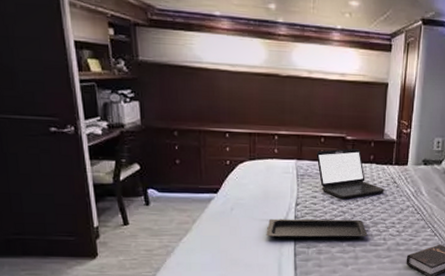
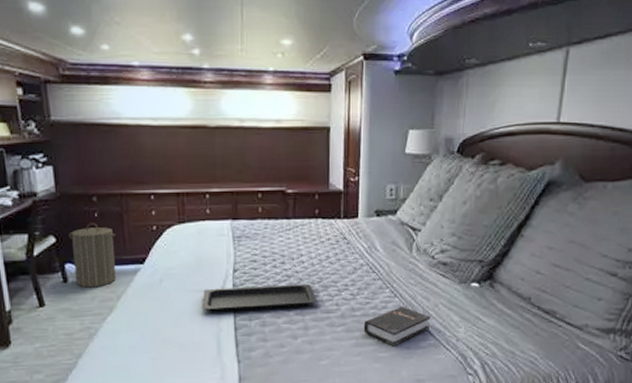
laundry hamper: none [152,154,193,212] -> present [69,222,117,288]
laptop: present [316,148,385,200] -> none [253,203,334,262]

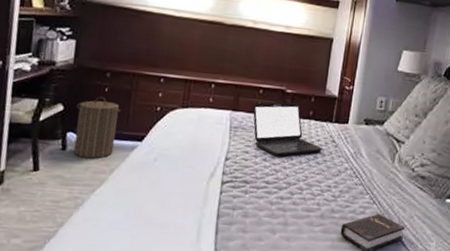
serving tray: present [201,283,318,312] -> none [188,173,301,203]
laptop: none [253,203,334,262] -> present [252,102,322,157]

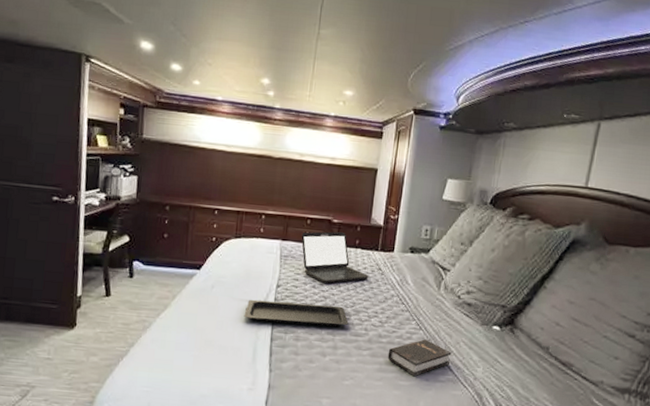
laundry hamper: present [73,96,121,159] -> none [140,227,180,286]
serving tray: none [188,173,301,203] -> present [244,299,349,328]

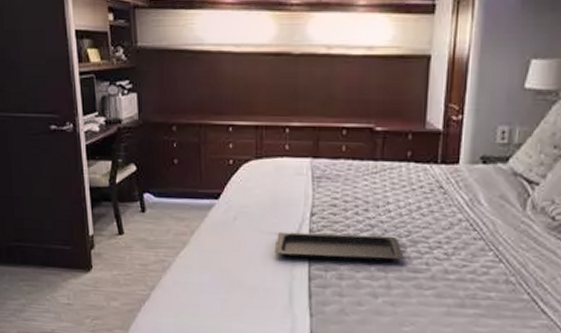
laptop: present [301,231,369,284] -> none [336,143,427,210]
hardback book: present [387,339,452,377] -> none [457,274,545,322]

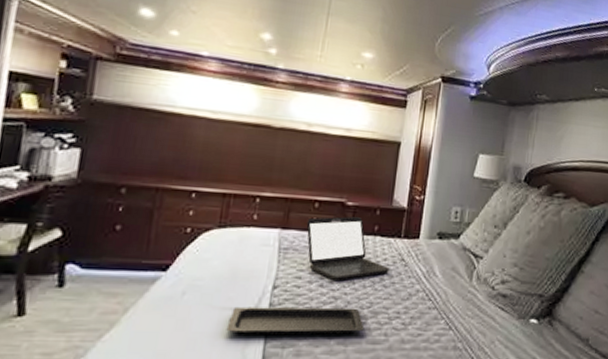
laptop: none [336,143,427,210] -> present [306,216,390,282]

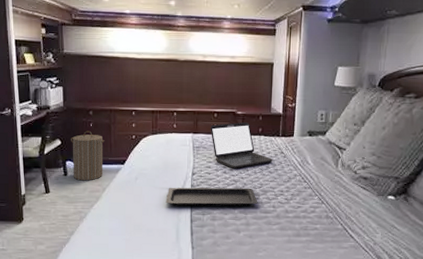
laundry hamper: none [74,217,139,296] -> present [71,130,105,181]

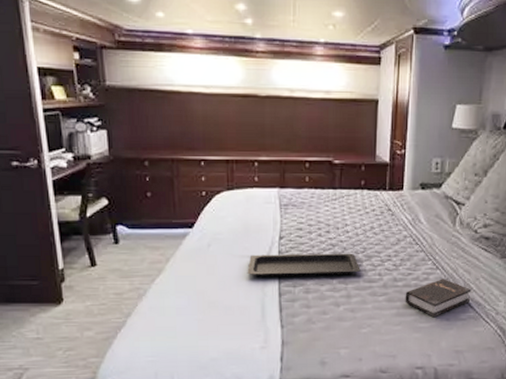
laundry hamper: present [71,130,105,181] -> none [121,186,166,250]
laptop: present [210,122,273,169] -> none [300,174,378,231]
hardback book: none [295,212,352,245] -> present [405,279,471,318]

